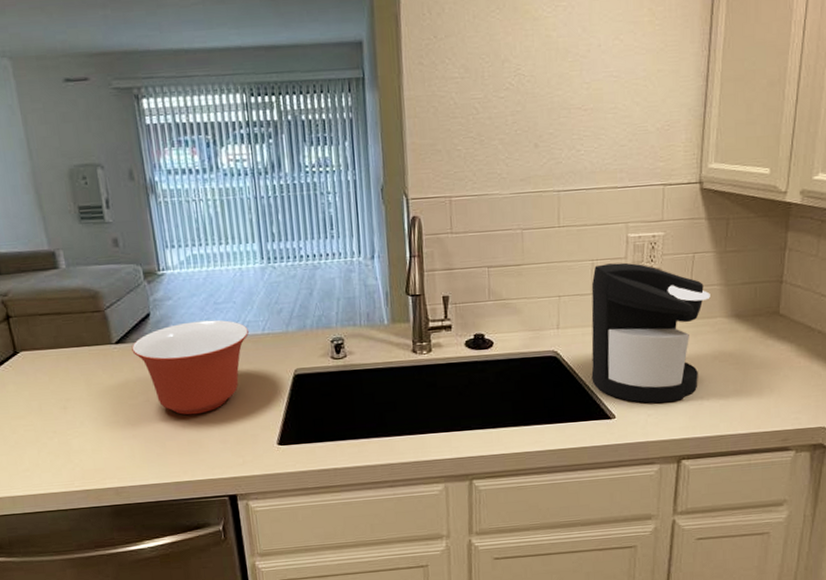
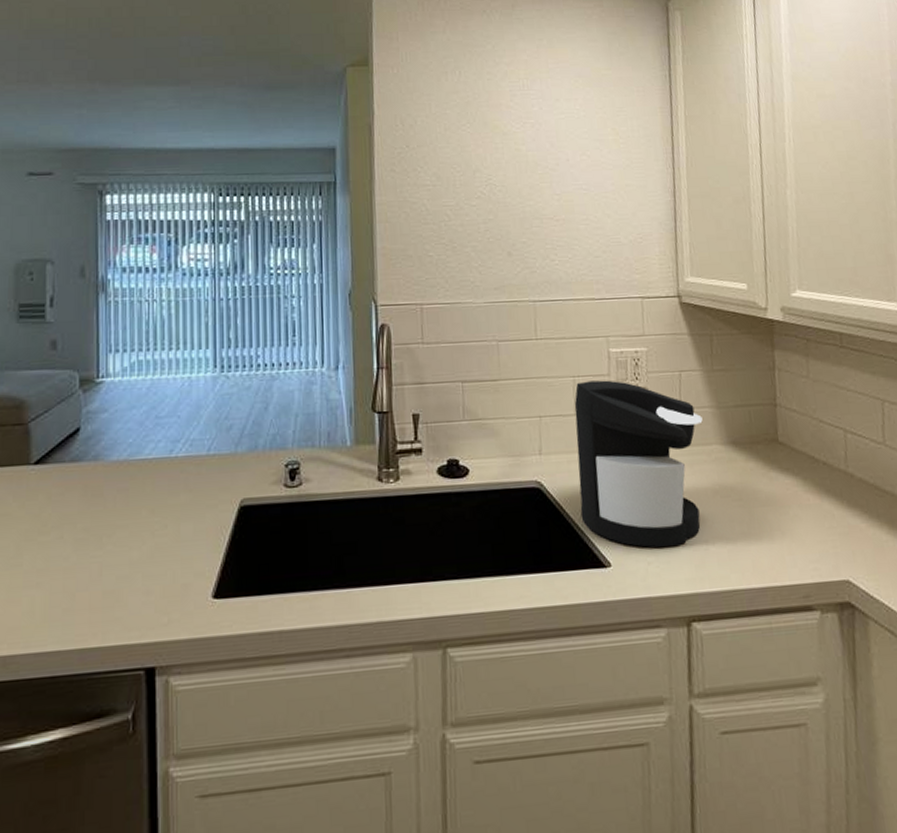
mixing bowl: present [131,320,249,415] -> none [52,437,191,557]

